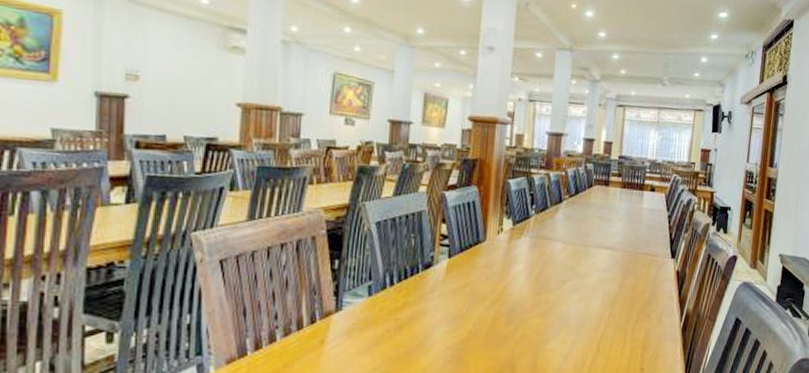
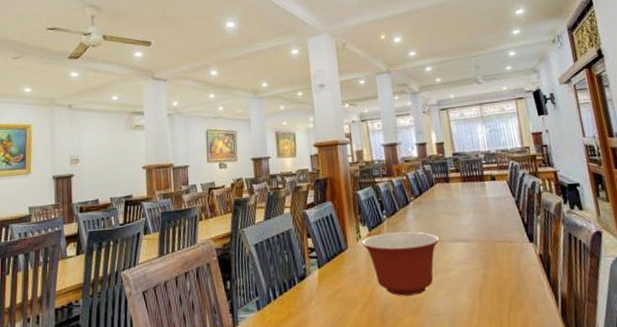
mixing bowl: none [502,229,585,297] -> present [361,231,439,296]

